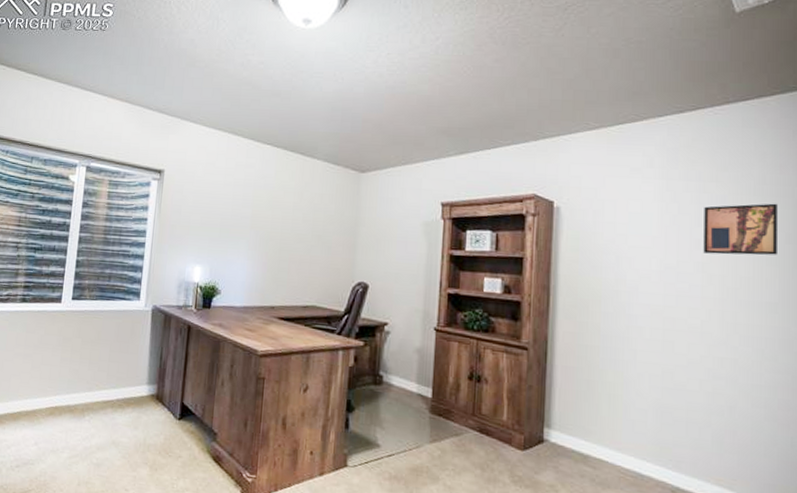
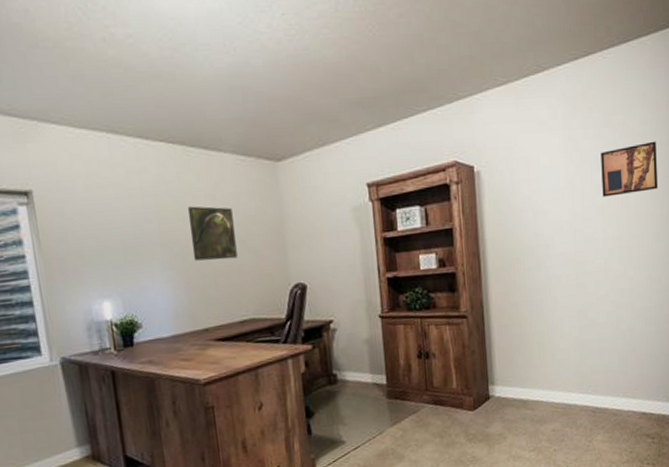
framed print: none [274,200,315,250] -> present [187,206,238,261]

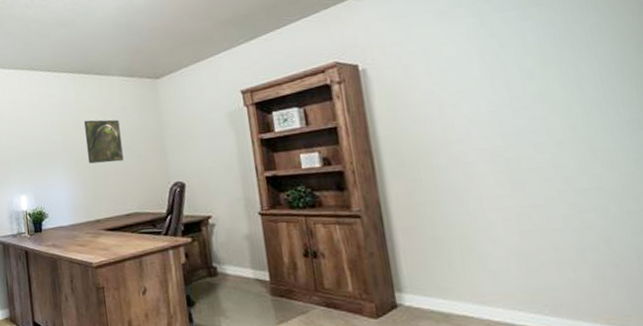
wall art: present [601,141,658,197] -> none [529,12,629,83]

